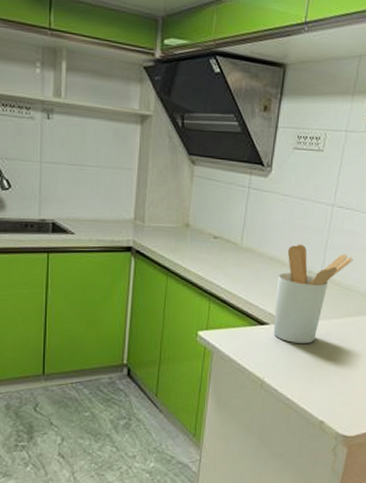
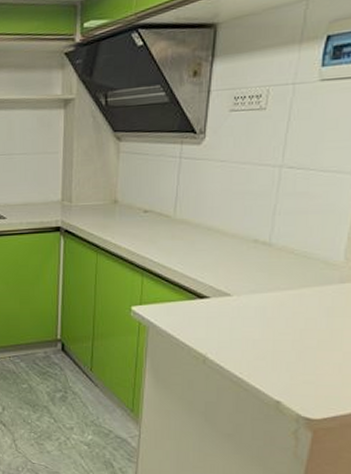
utensil holder: present [273,244,353,343] -> none [215,211,310,317]

